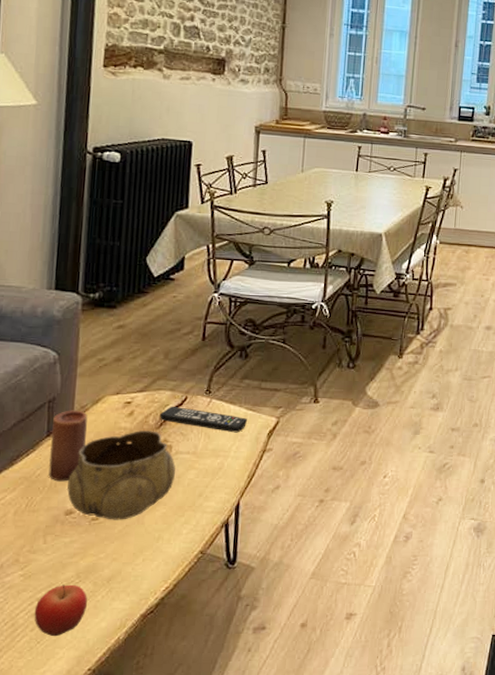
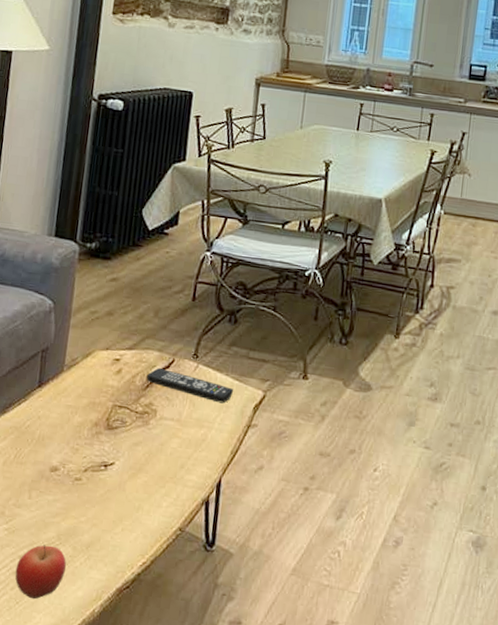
candle: present [48,410,88,482] -> none [37,361,78,436]
decorative bowl: present [67,431,176,520] -> none [54,390,159,484]

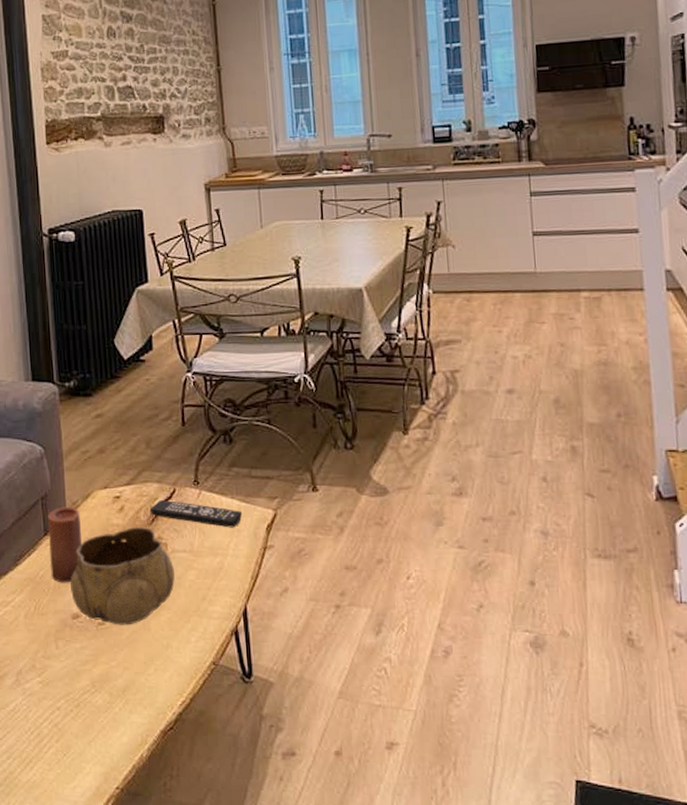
fruit: present [15,544,66,600] -> none [56,694,106,750]
candle: none [37,361,78,436] -> present [48,506,83,583]
decorative bowl: none [54,390,159,484] -> present [70,527,175,625]

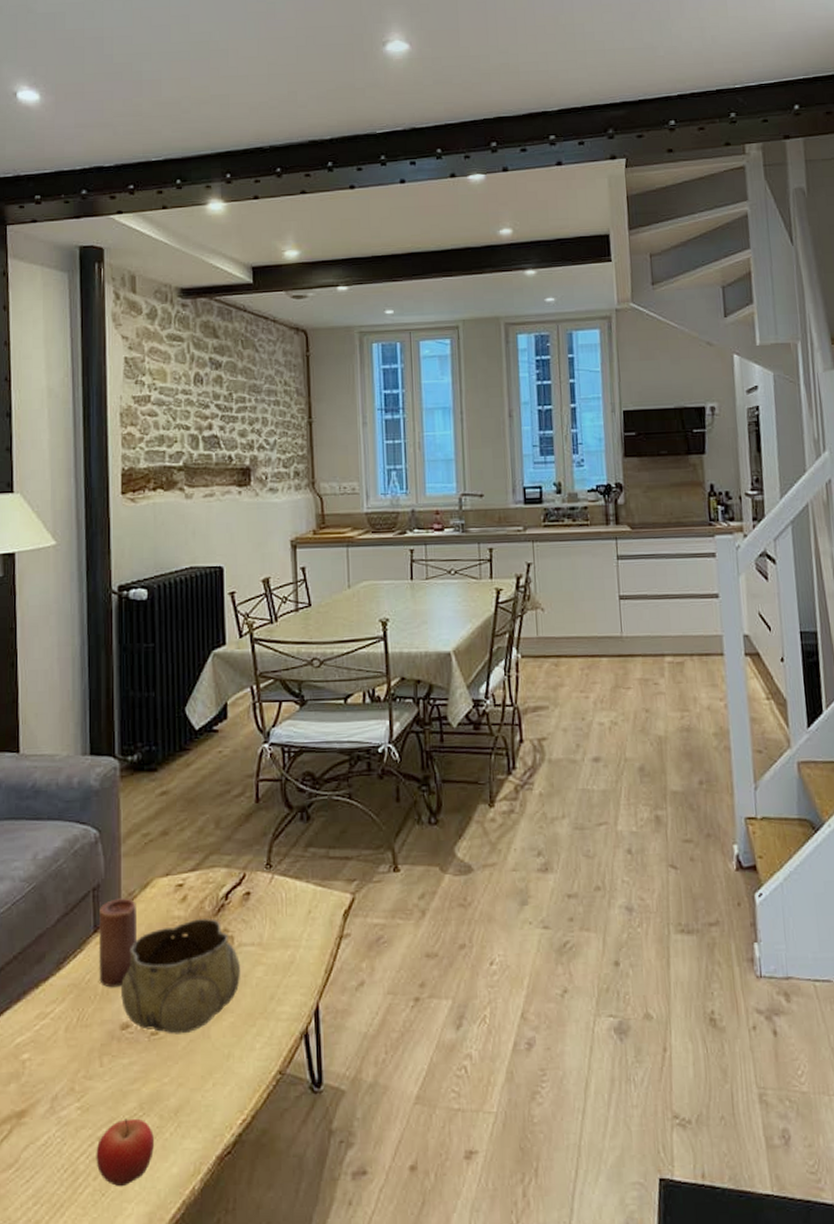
fruit: none [56,694,106,750] -> present [96,1118,154,1187]
remote control: present [149,500,243,528] -> none [216,887,318,916]

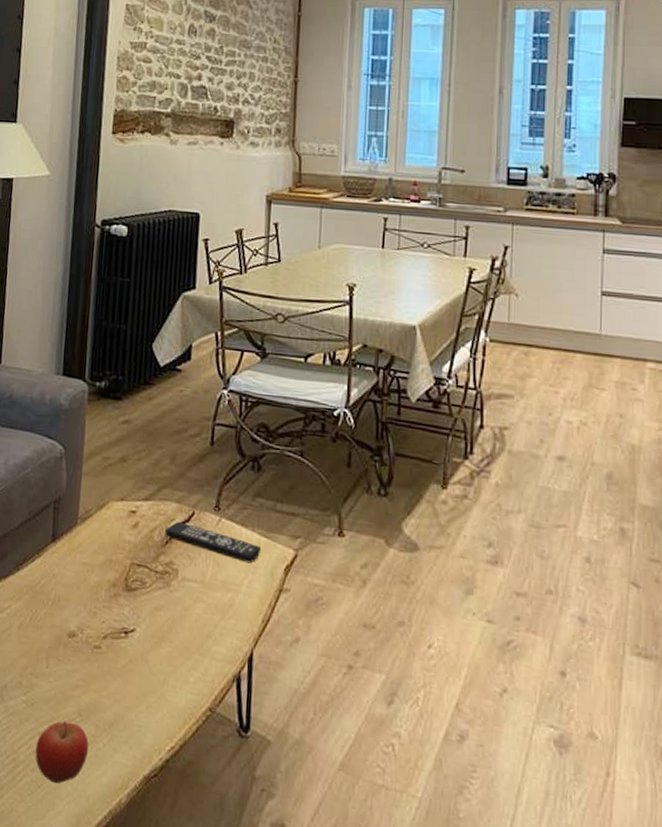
candle: present [99,898,138,988] -> none [52,513,92,597]
decorative bowl: present [121,919,240,1034] -> none [70,546,182,654]
remote control: none [216,887,318,916] -> present [165,522,262,563]

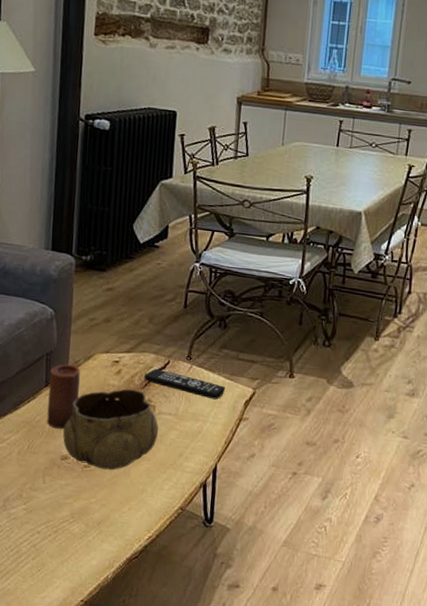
fruit: present [35,721,89,784] -> none [35,522,80,568]
candle: none [52,513,92,597] -> present [47,364,80,429]
decorative bowl: none [70,546,182,654] -> present [63,389,158,470]

